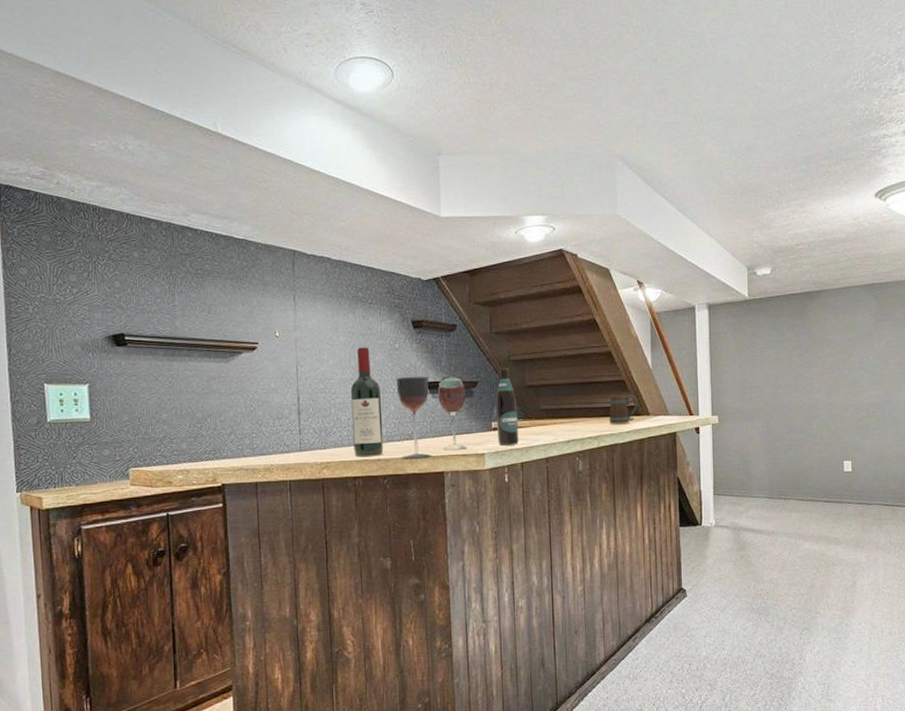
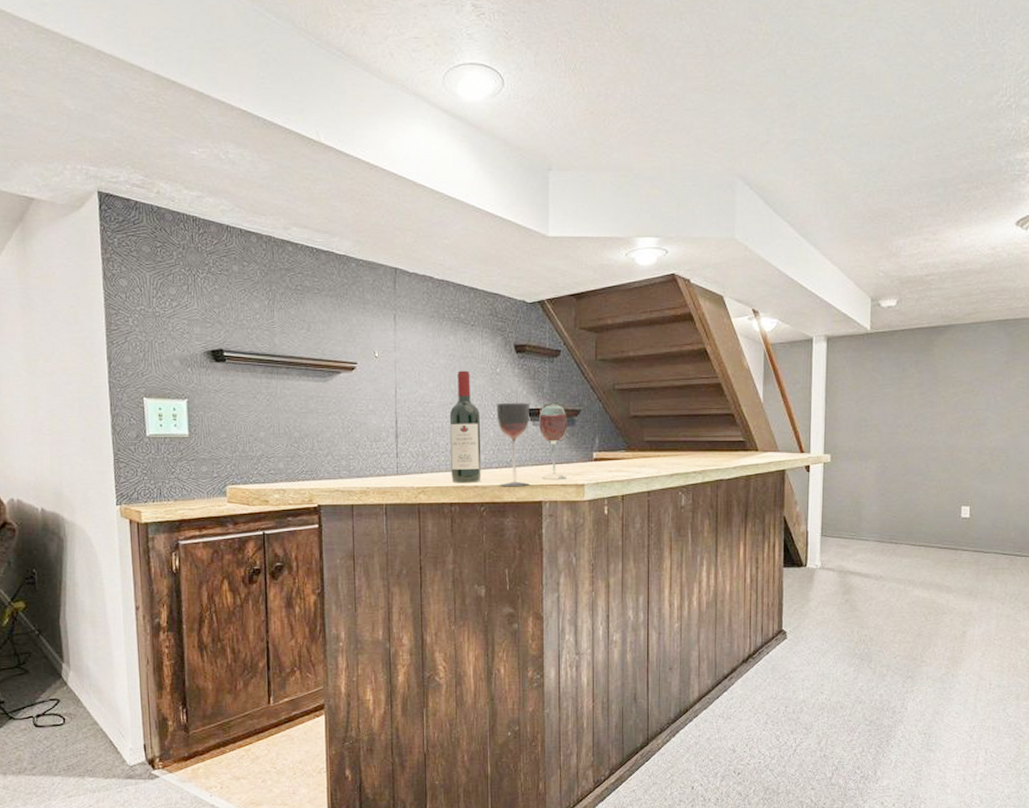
bottle: present [495,368,519,445] -> none [598,397,620,477]
beer mug: present [608,395,638,425] -> none [715,429,746,460]

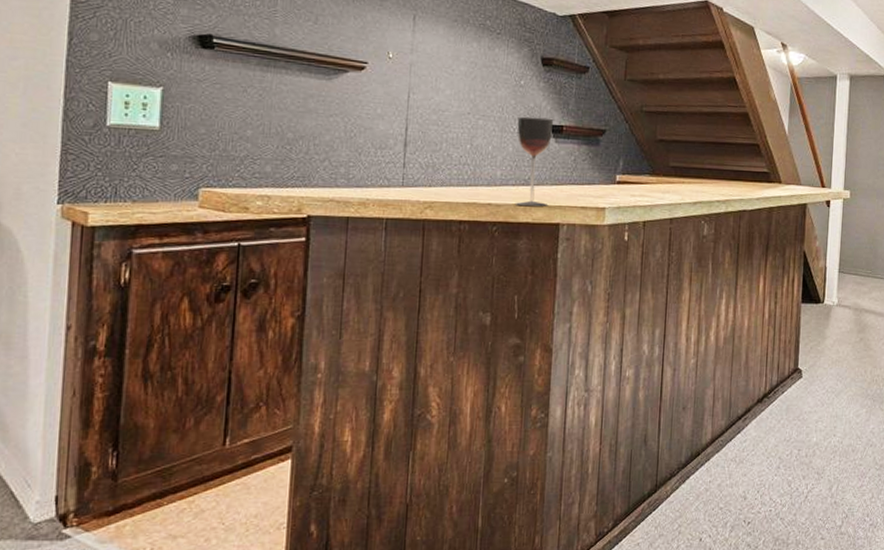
wine bottle: present [449,370,482,484] -> none [462,79,499,201]
wineglass: present [538,403,567,481] -> none [561,121,592,202]

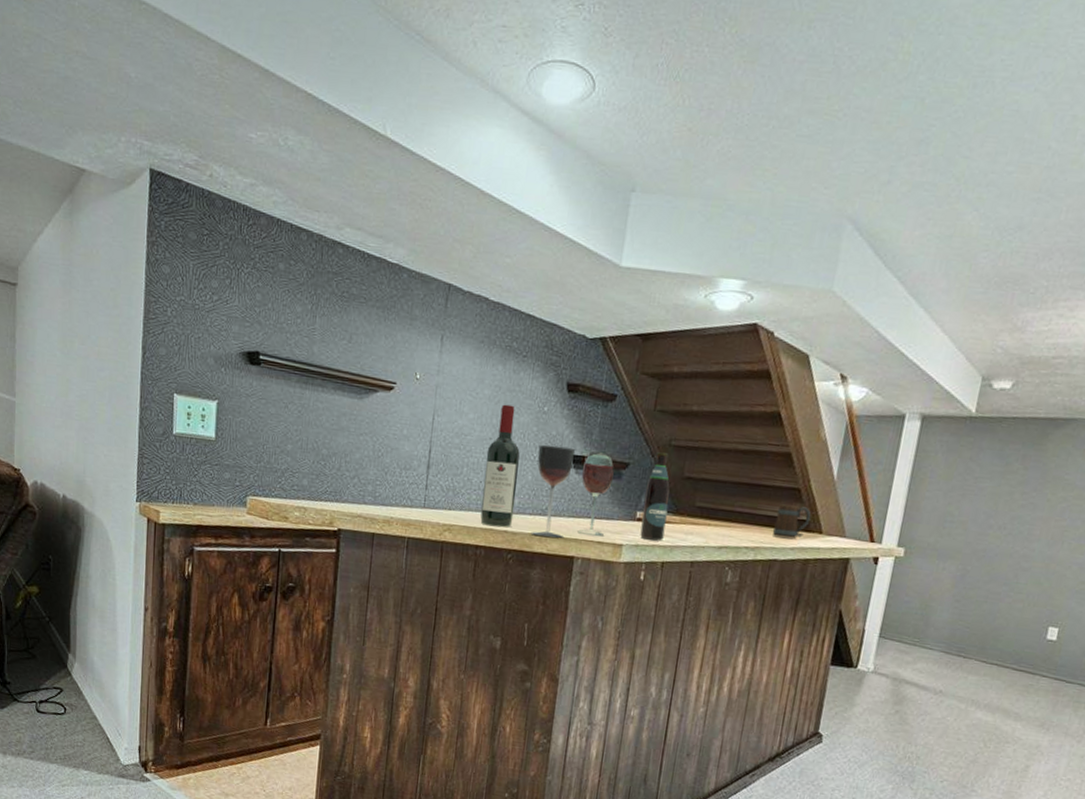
wine bottle: none [462,79,499,201] -> present [480,404,520,527]
wineglass: none [561,121,592,202] -> present [577,451,615,537]
bottle: none [621,118,646,202] -> present [640,452,670,541]
beer mug: none [739,159,771,191] -> present [772,504,811,540]

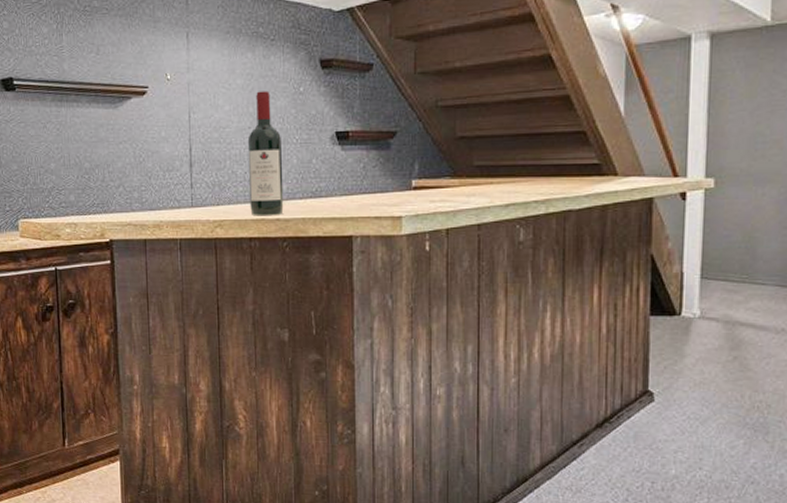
wineglass: present [530,445,575,538] -> none [299,124,338,219]
wineglass: present [577,451,615,537] -> none [347,124,381,213]
bottle: present [640,452,670,541] -> none [417,115,445,208]
beer mug: present [772,504,811,540] -> none [561,150,602,187]

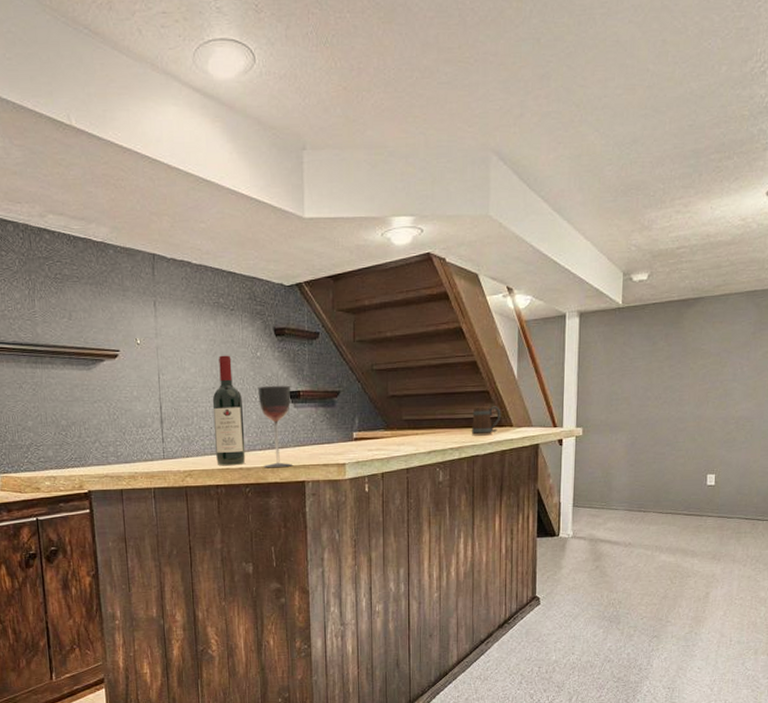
wineglass: none [299,124,338,219] -> present [258,385,292,467]
beer mug: none [561,150,602,187] -> present [471,406,501,436]

